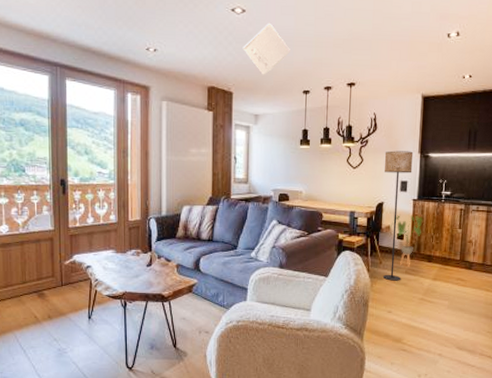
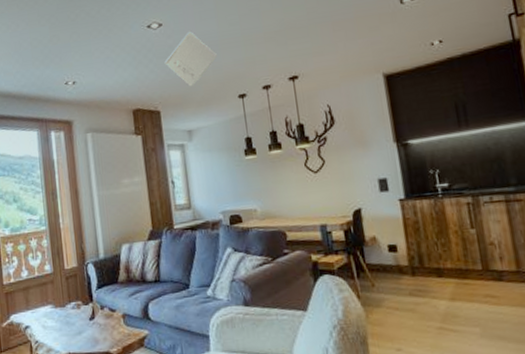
floor lamp: present [382,150,414,281] -> none [350,141,406,308]
house plant: present [390,214,423,268] -> none [375,218,420,288]

